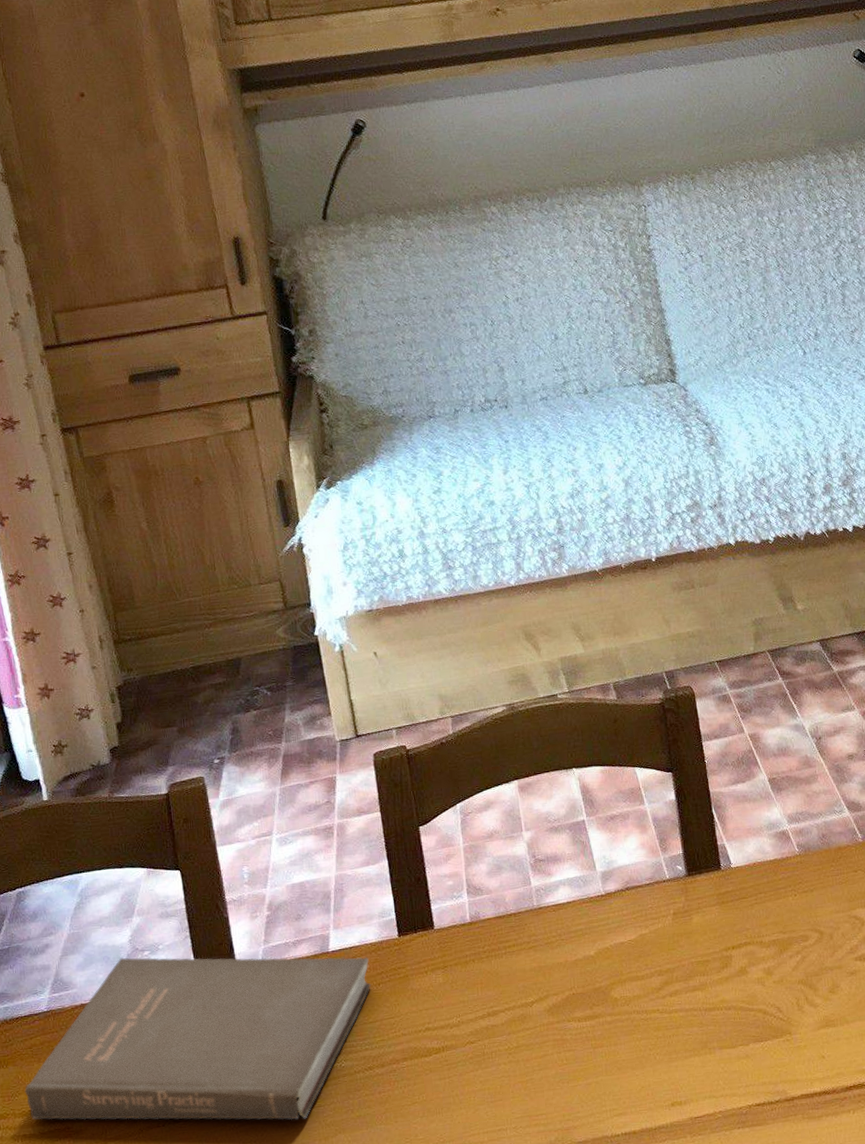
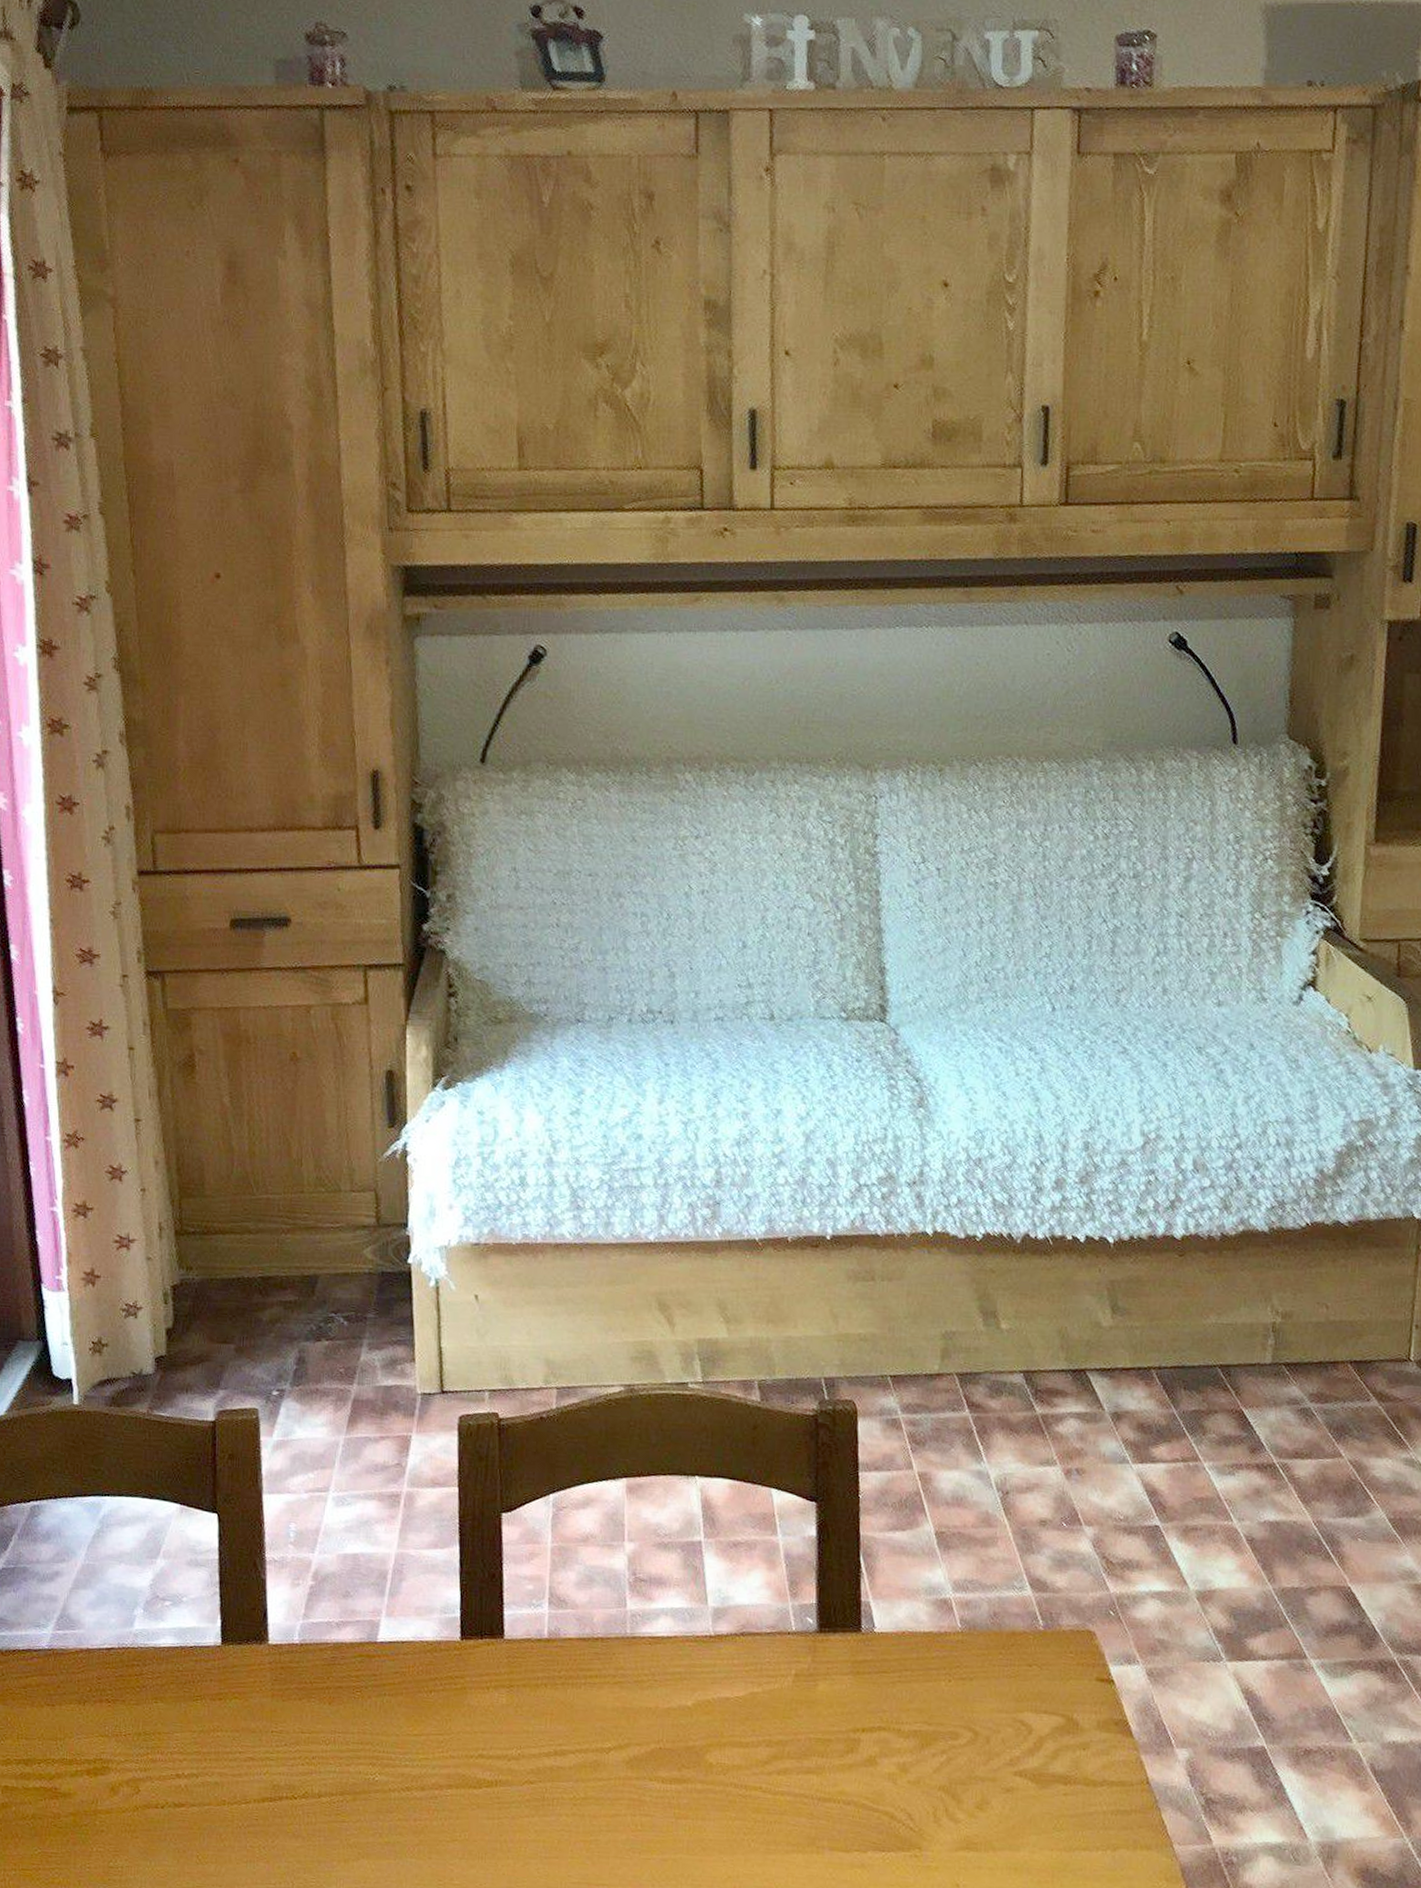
book: present [24,957,372,1120] -> none [12,1603,422,1833]

